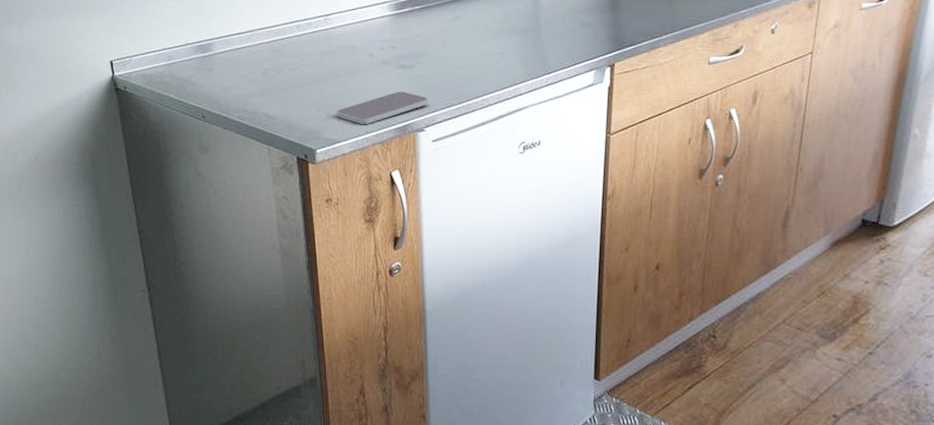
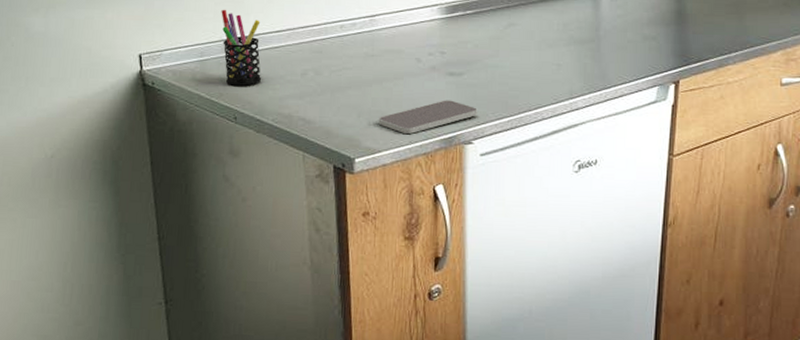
pen holder: none [185,14,226,86] -> present [221,9,262,86]

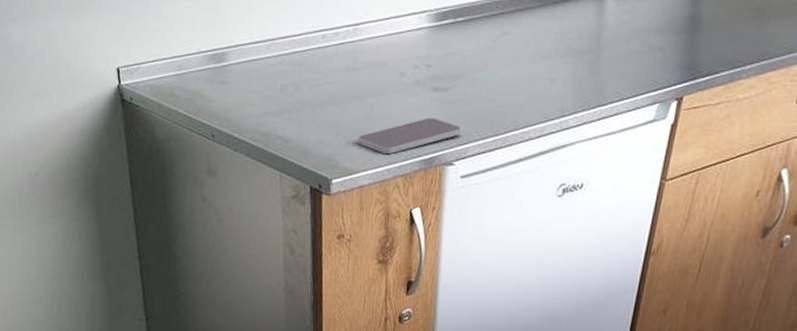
pen holder: present [221,9,262,86] -> none [199,17,240,102]

